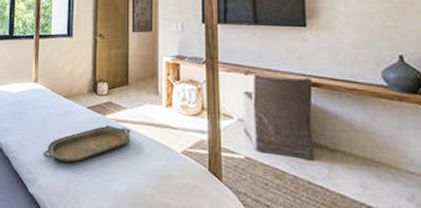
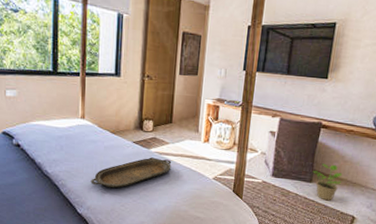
potted plant: none [312,133,357,188] -> present [312,163,343,201]

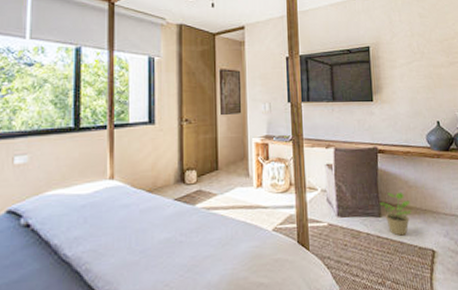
serving tray: present [90,157,172,189] -> none [123,215,223,264]

